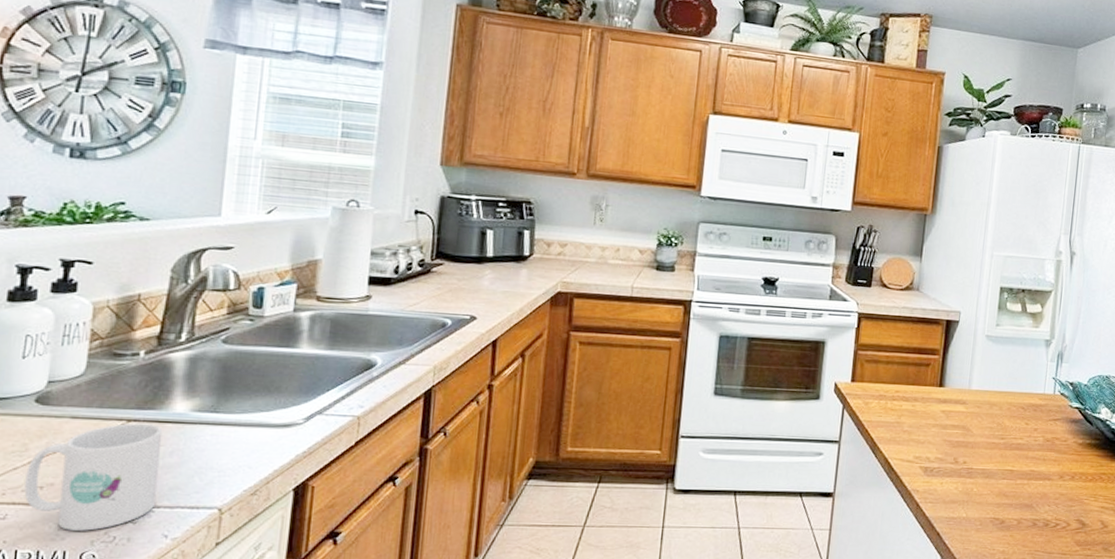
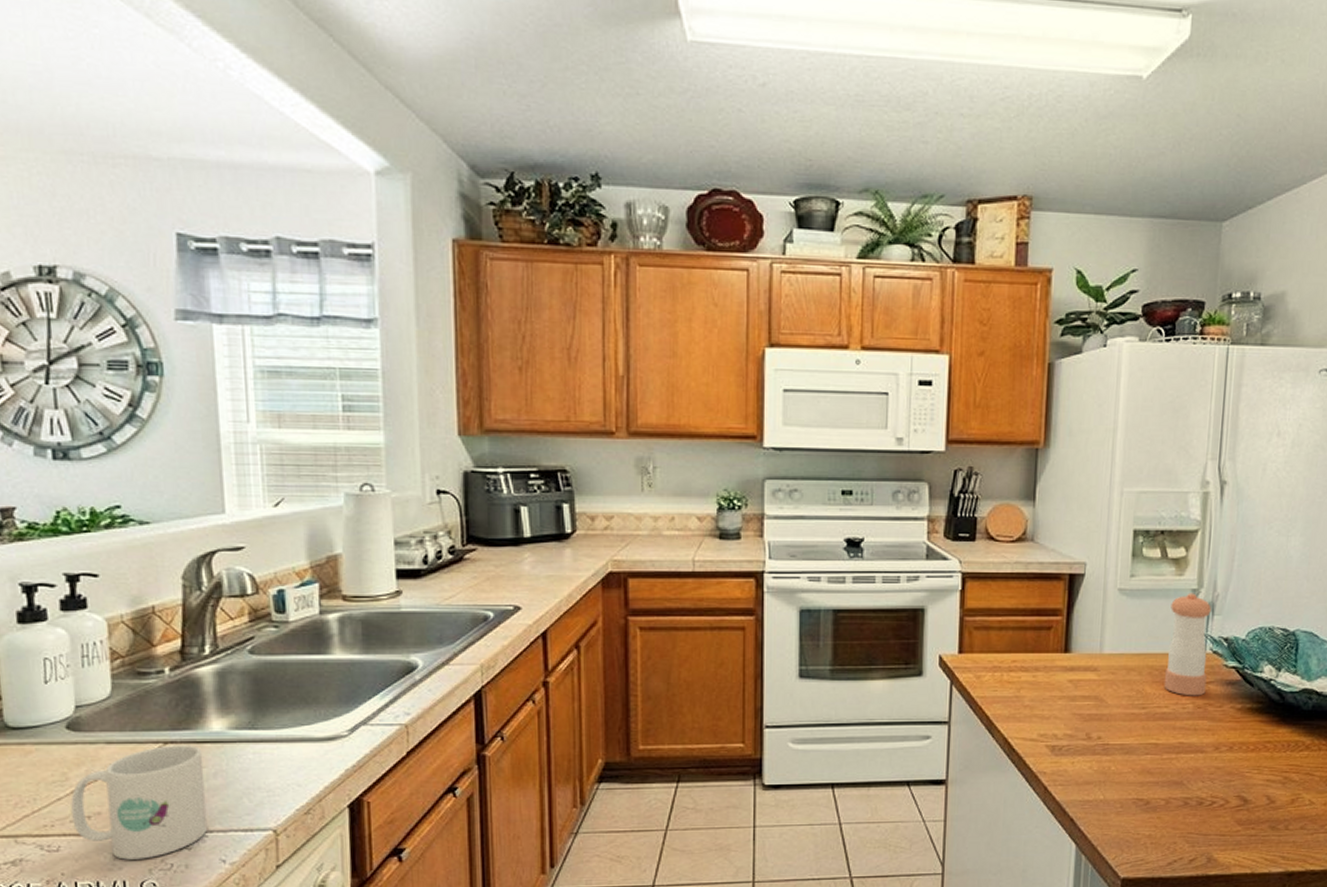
pepper shaker: none [1019,342,1060,431] -> present [1163,593,1211,696]

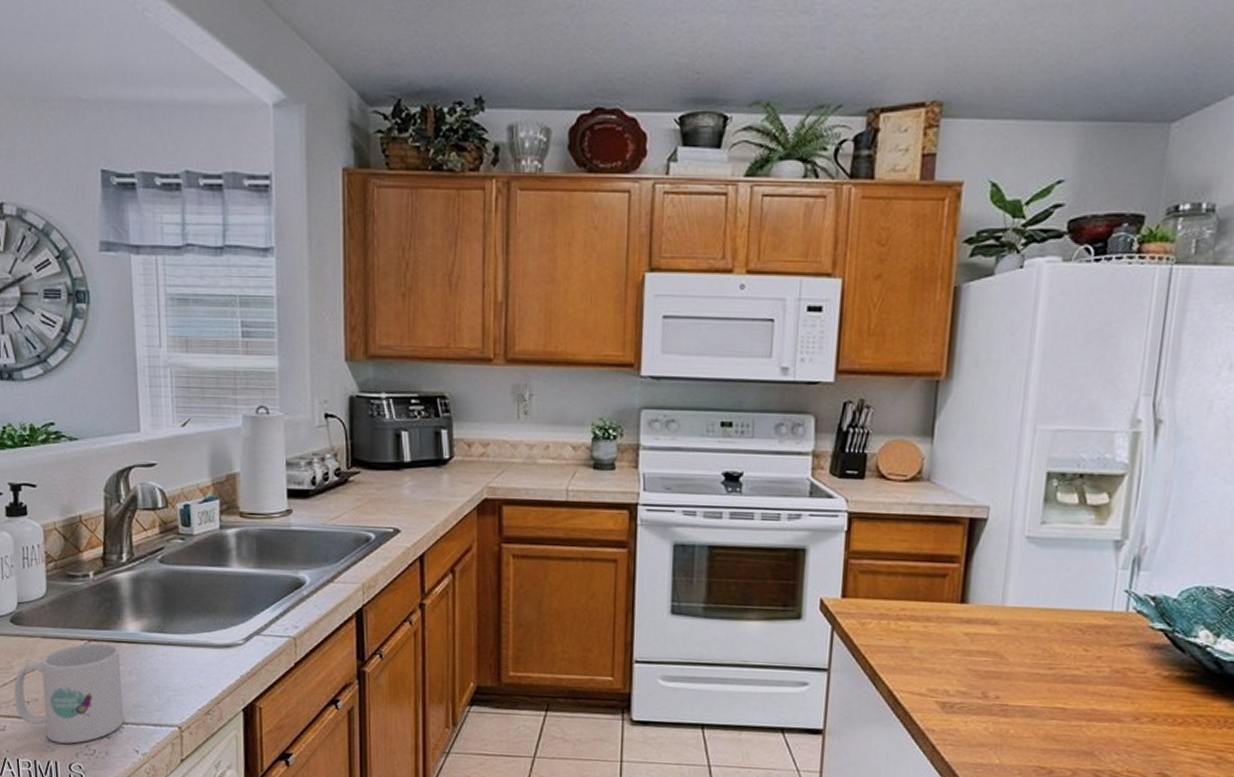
pepper shaker: present [1163,593,1211,696] -> none [1075,544,1137,660]

